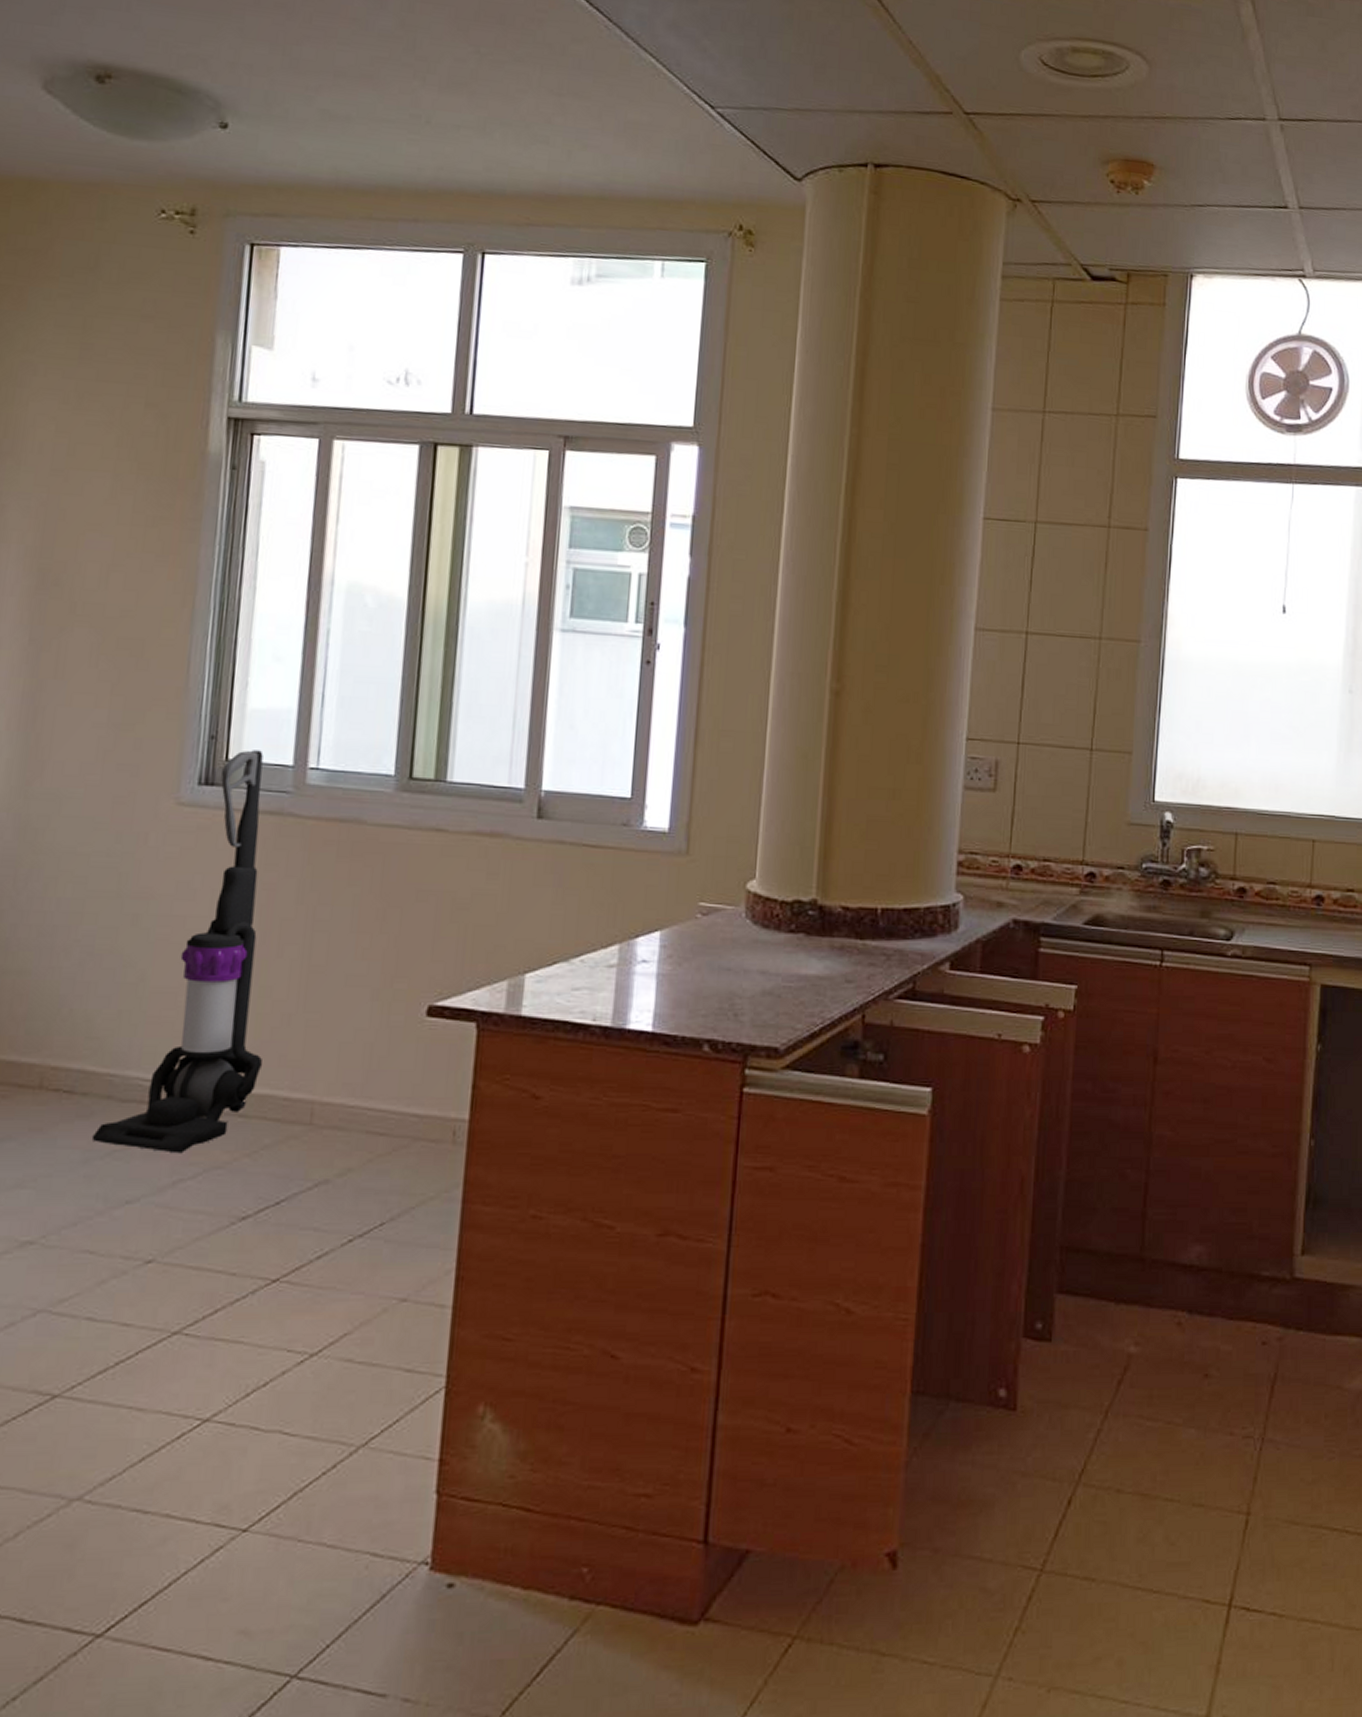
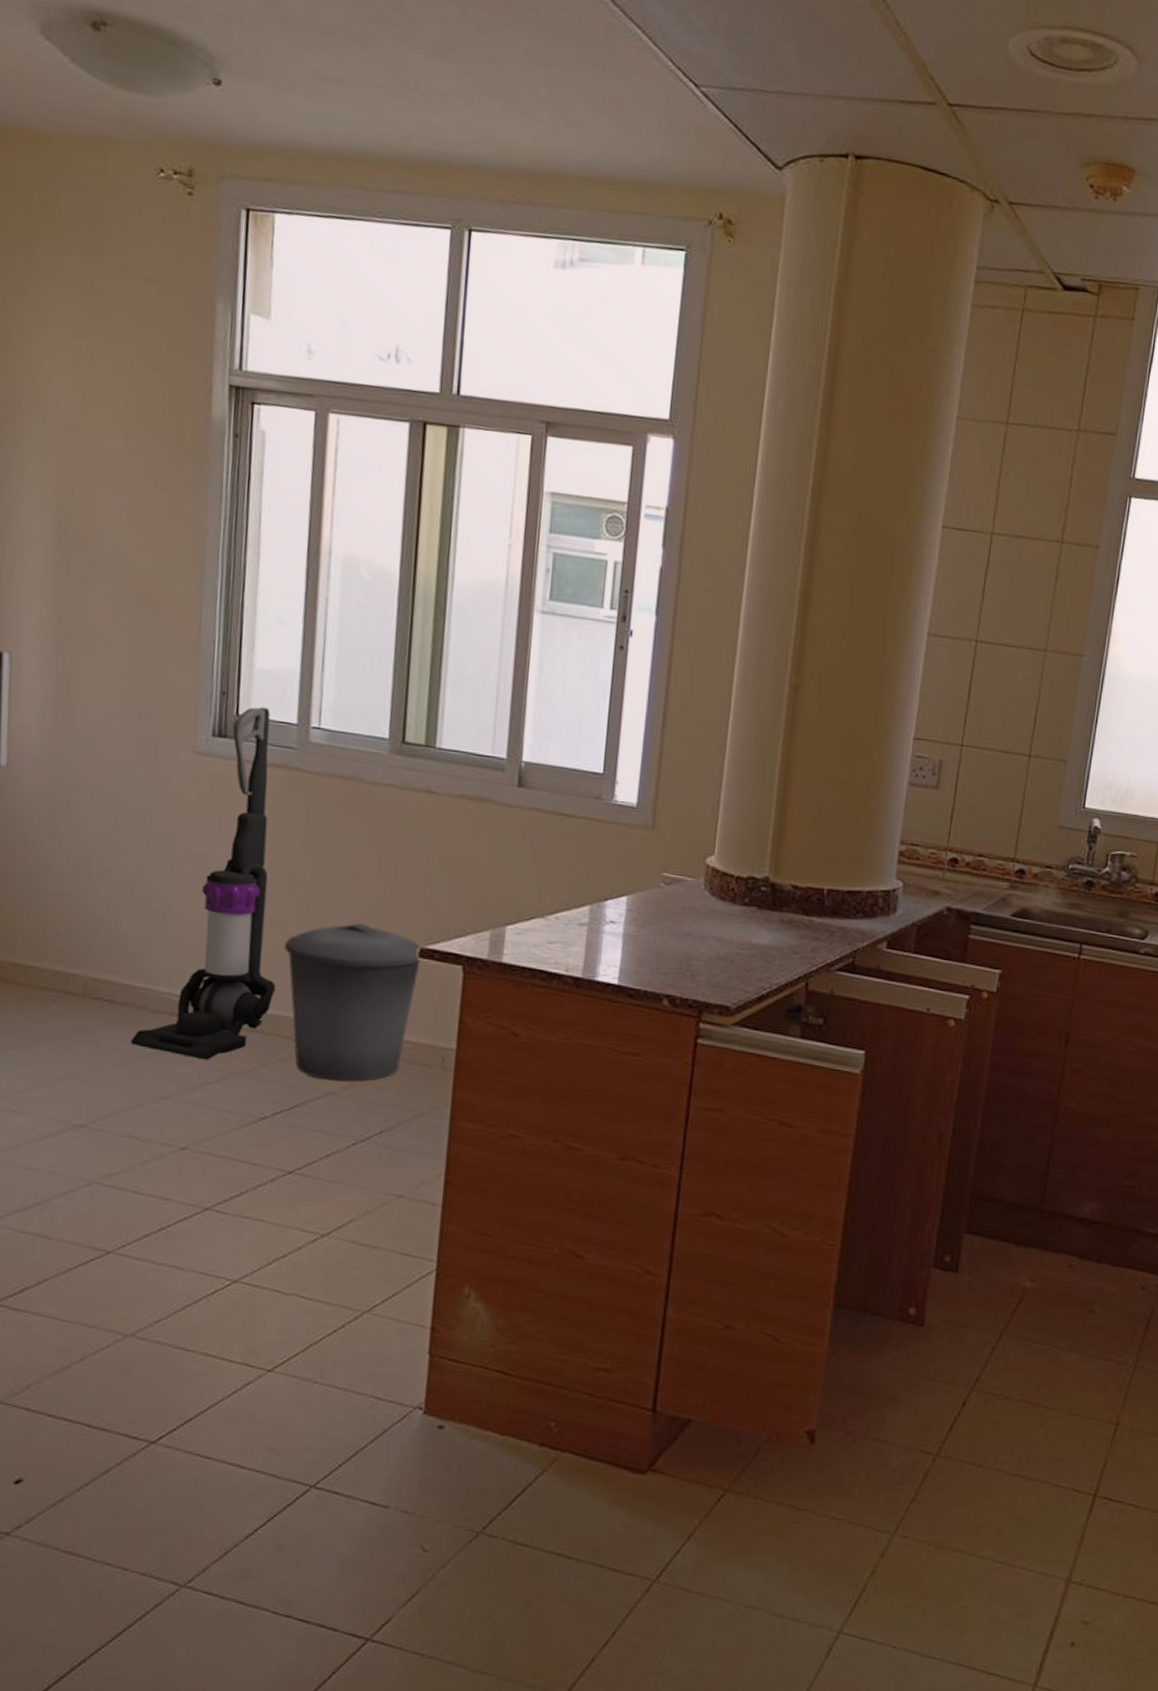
trash can: none [273,982,432,1167] -> present [284,923,423,1082]

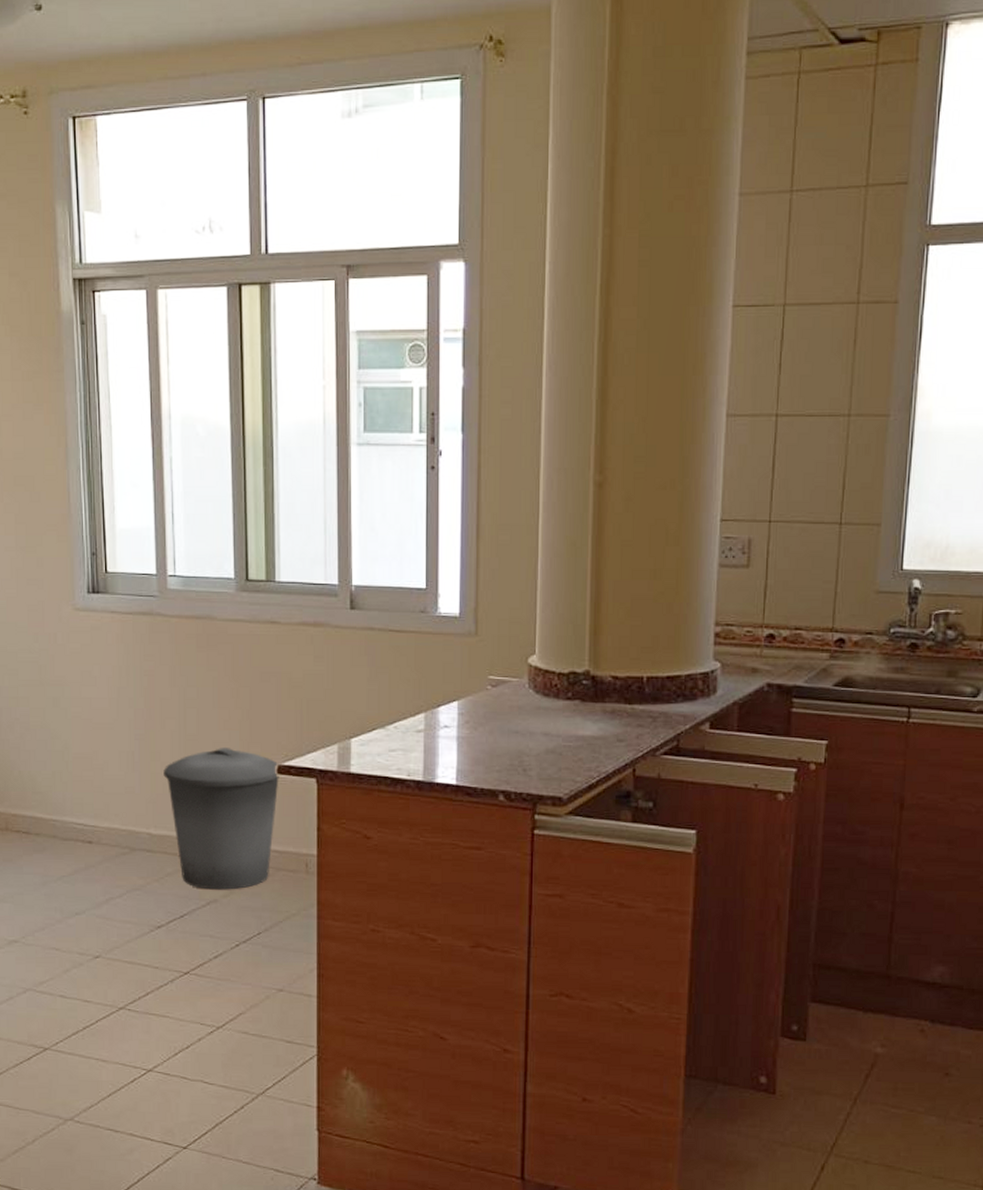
vacuum cleaner: present [130,707,277,1061] -> none [46,563,160,879]

